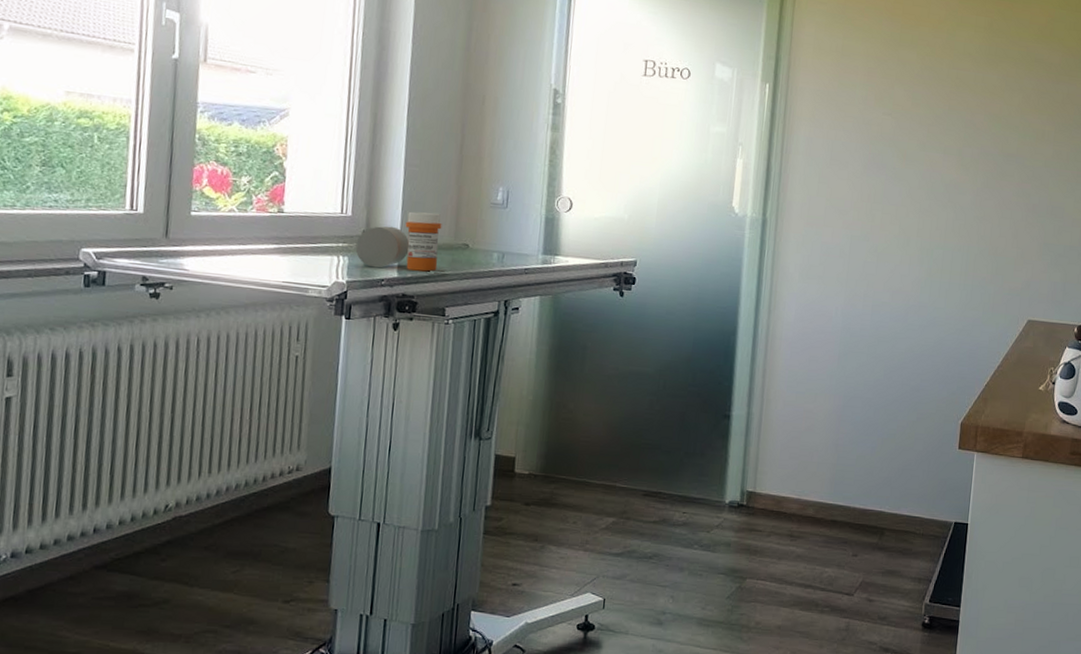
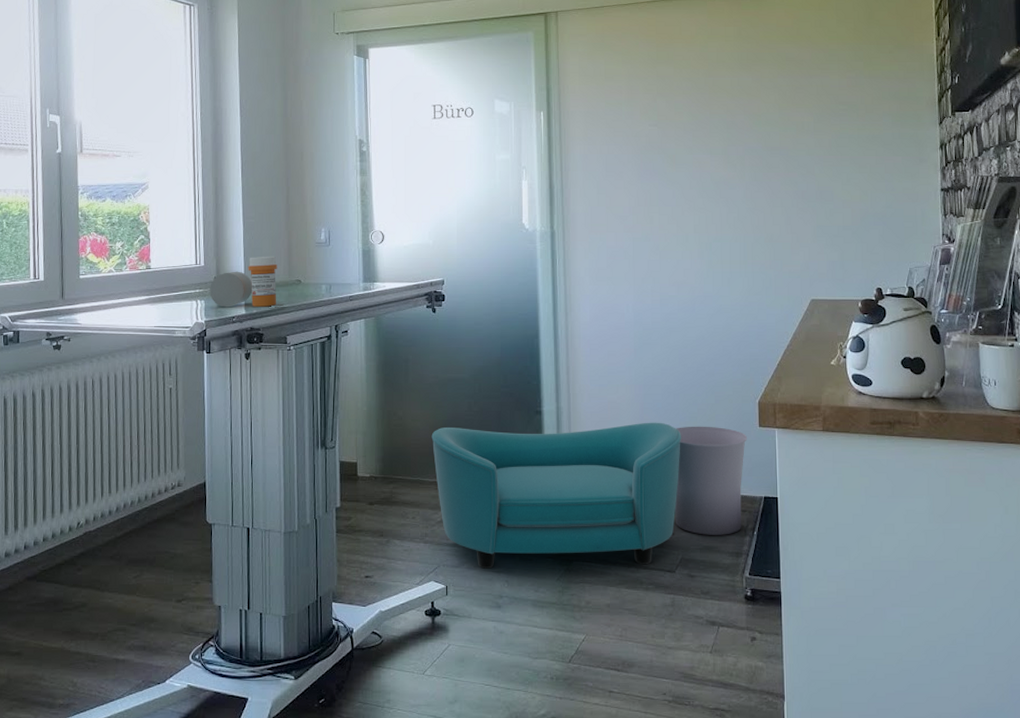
dog bed: none [604,425,878,586] -> present [431,422,682,569]
waste bin: none [860,443,945,560] -> present [674,426,747,535]

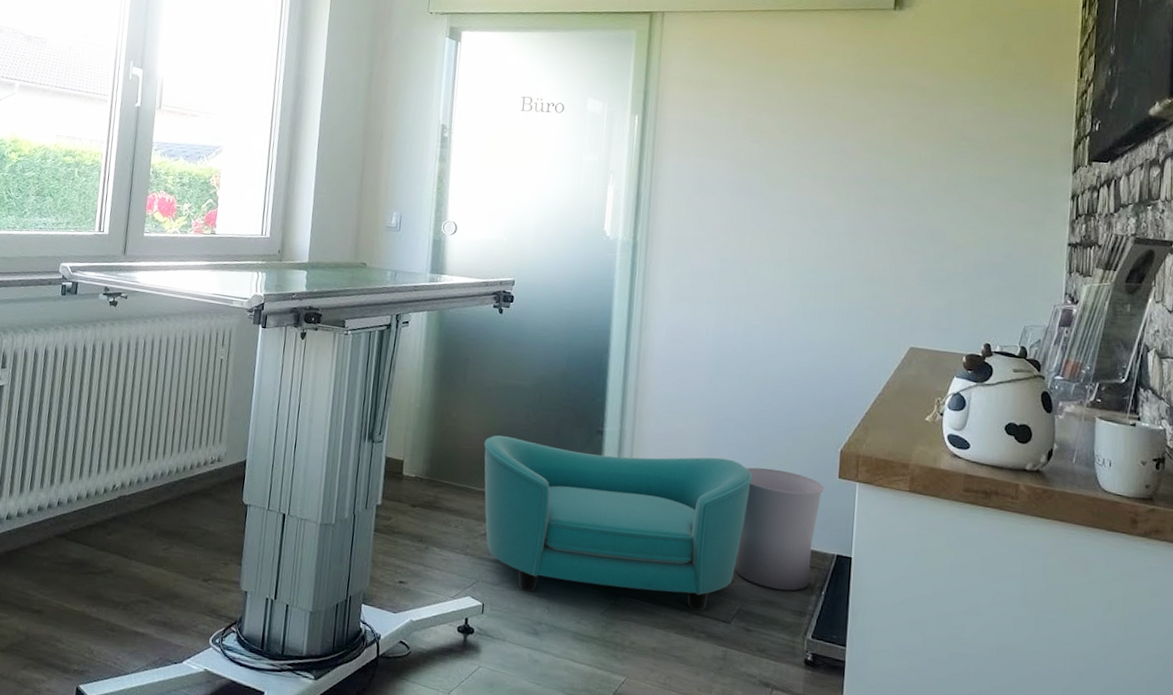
paper towel roll: present [209,271,253,308] -> none [272,246,316,284]
medicine bottle: present [248,256,278,307] -> none [313,234,344,287]

